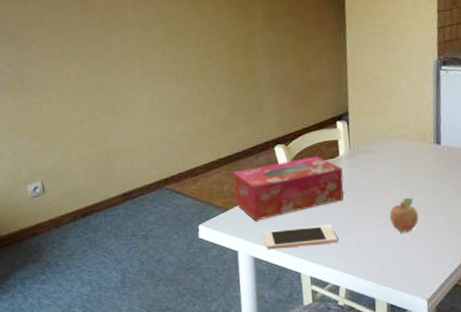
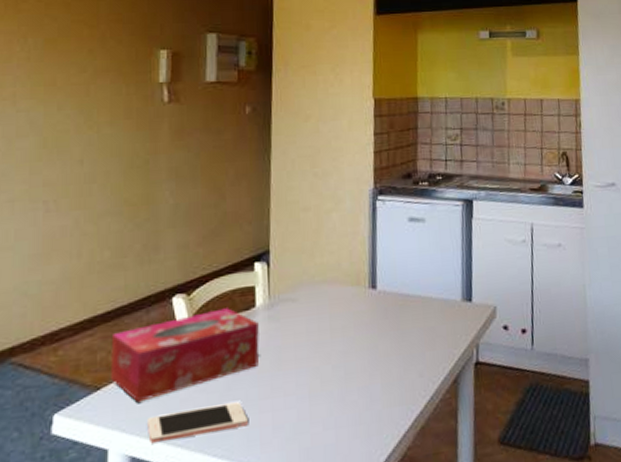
fruit: present [390,197,419,233] -> none [315,357,351,406]

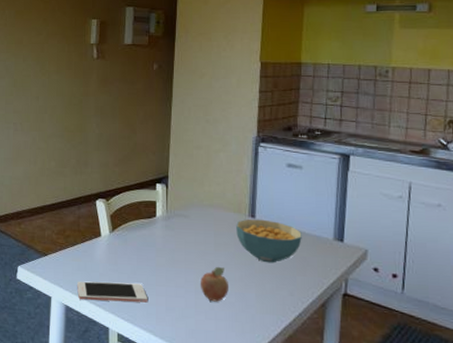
tissue box: present [111,308,260,403] -> none [54,214,158,270]
fruit: none [315,357,351,406] -> present [201,266,230,302]
cereal bowl: none [355,289,429,343] -> present [236,219,302,263]

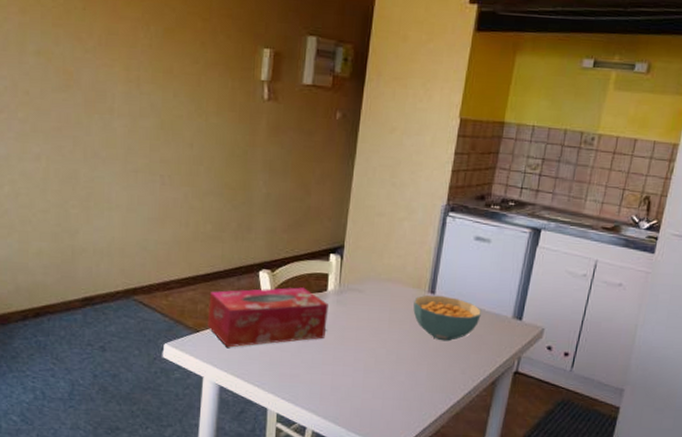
tissue box: none [54,214,158,270] -> present [208,287,328,348]
cell phone: present [77,281,147,303] -> none [233,359,312,382]
fruit: present [201,266,230,302] -> none [370,344,401,381]

